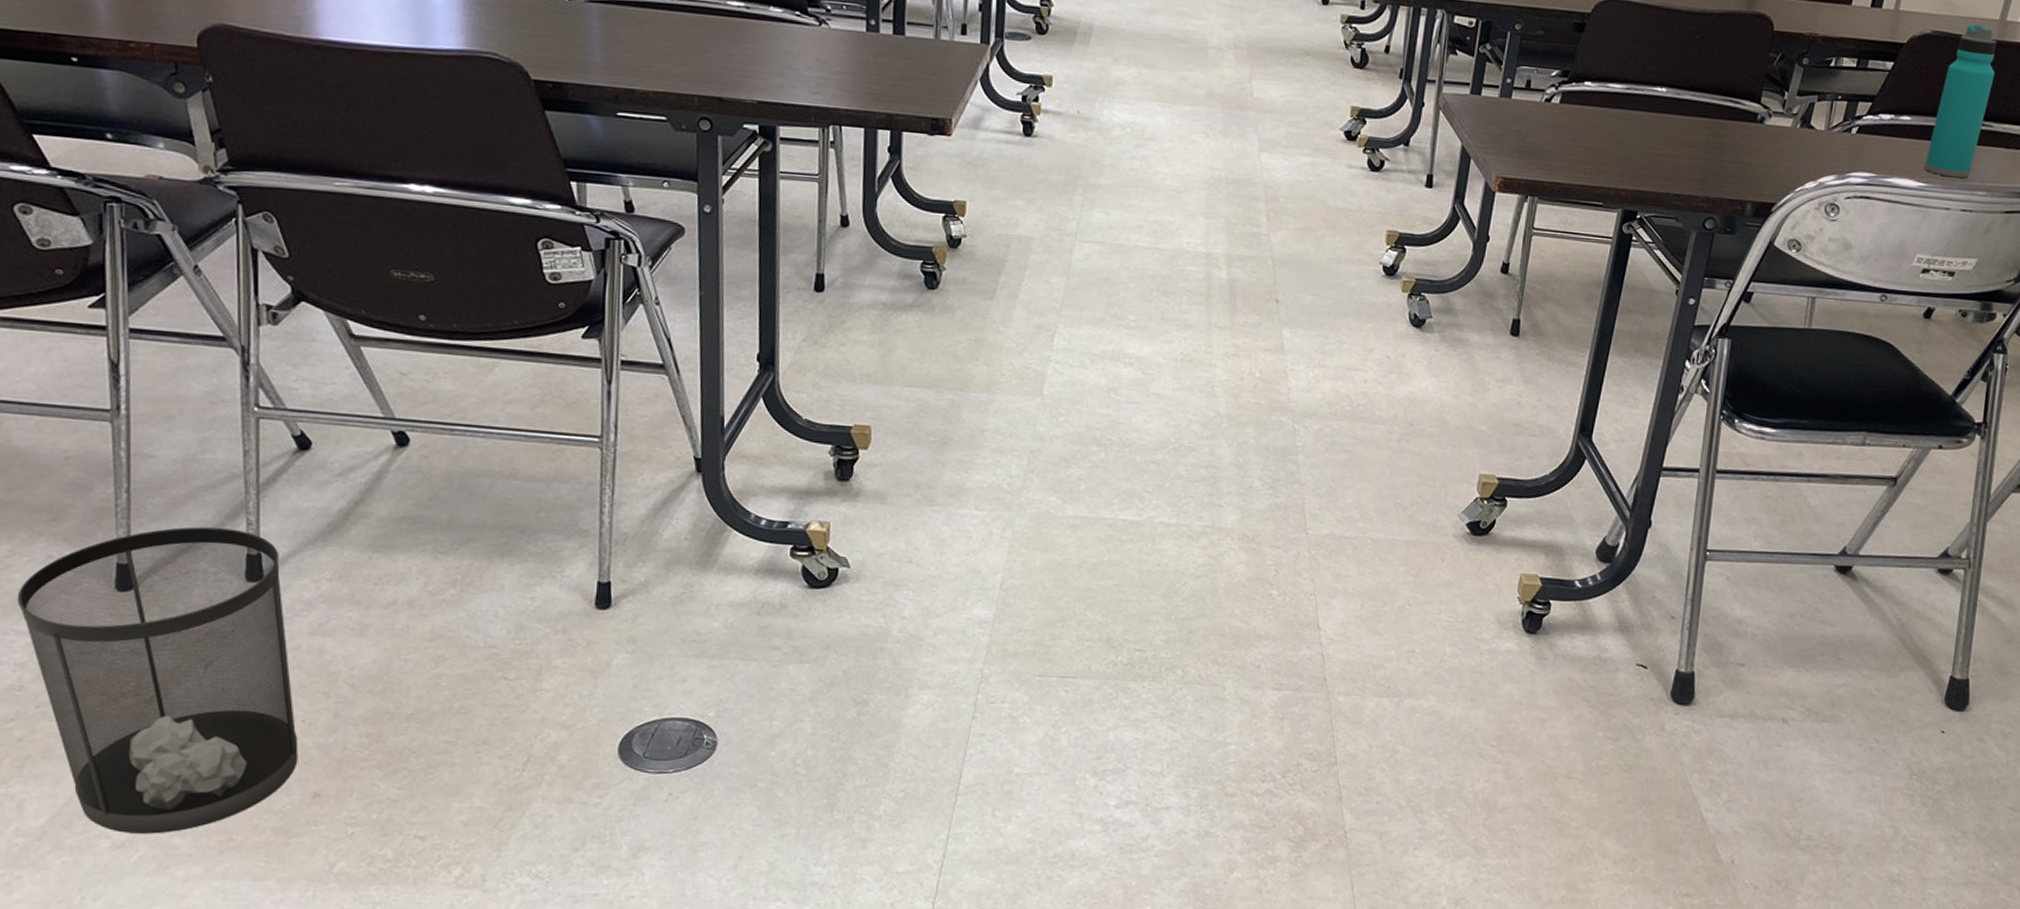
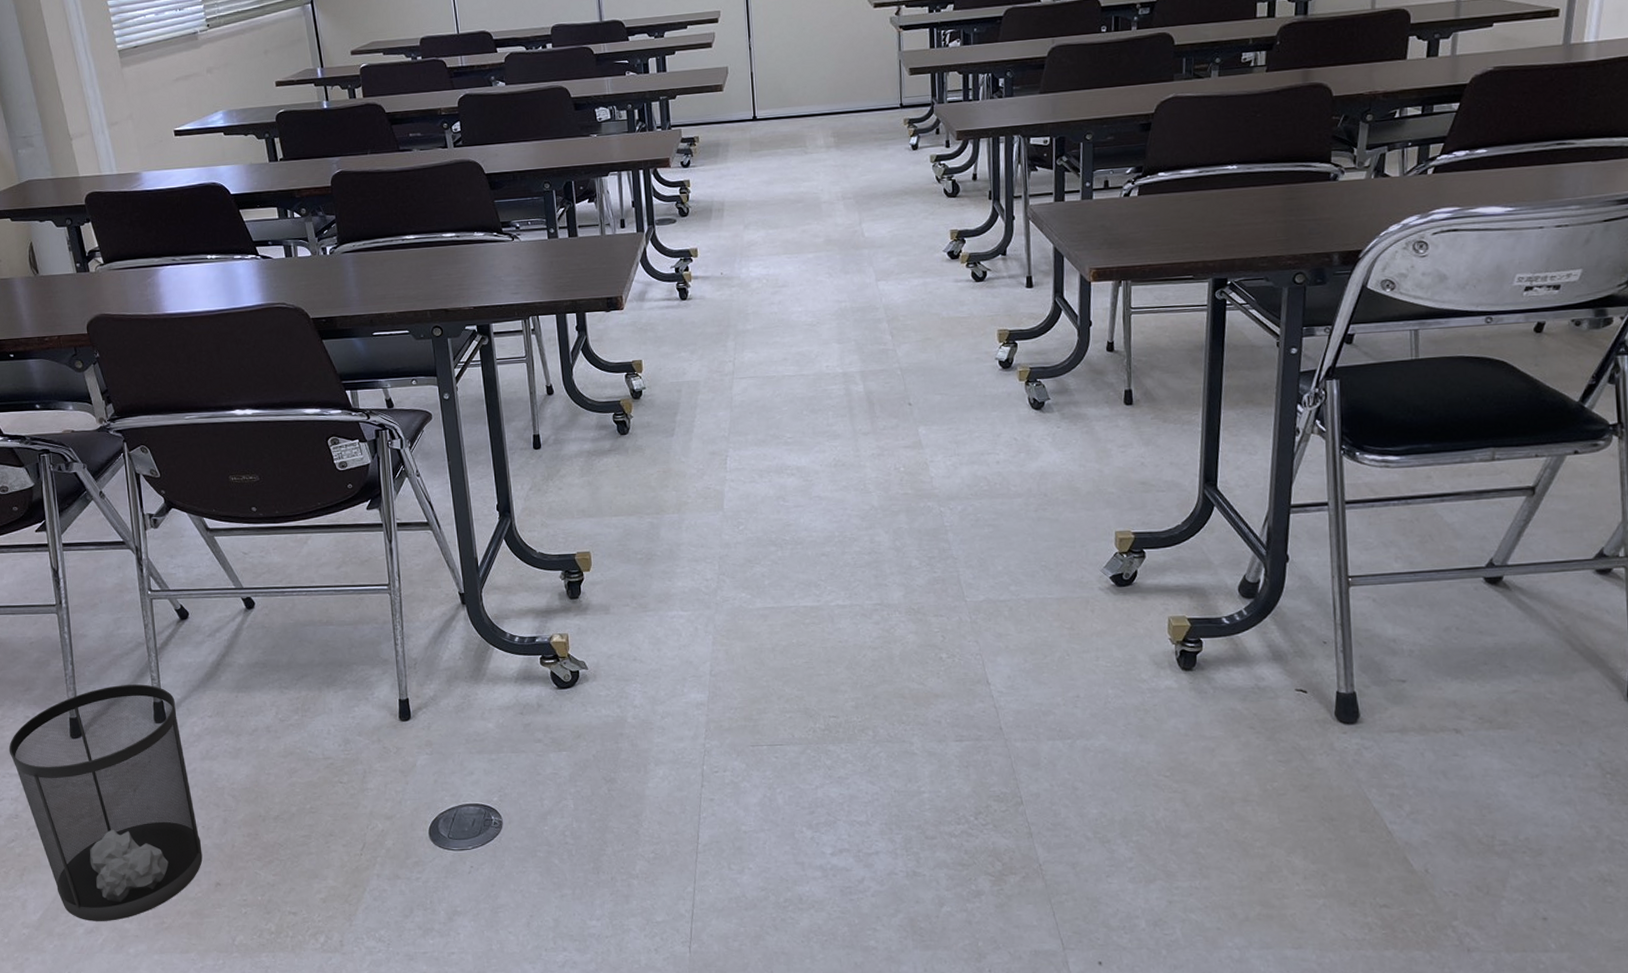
water bottle: present [1924,24,1997,178] -> none [1509,53,1568,198]

